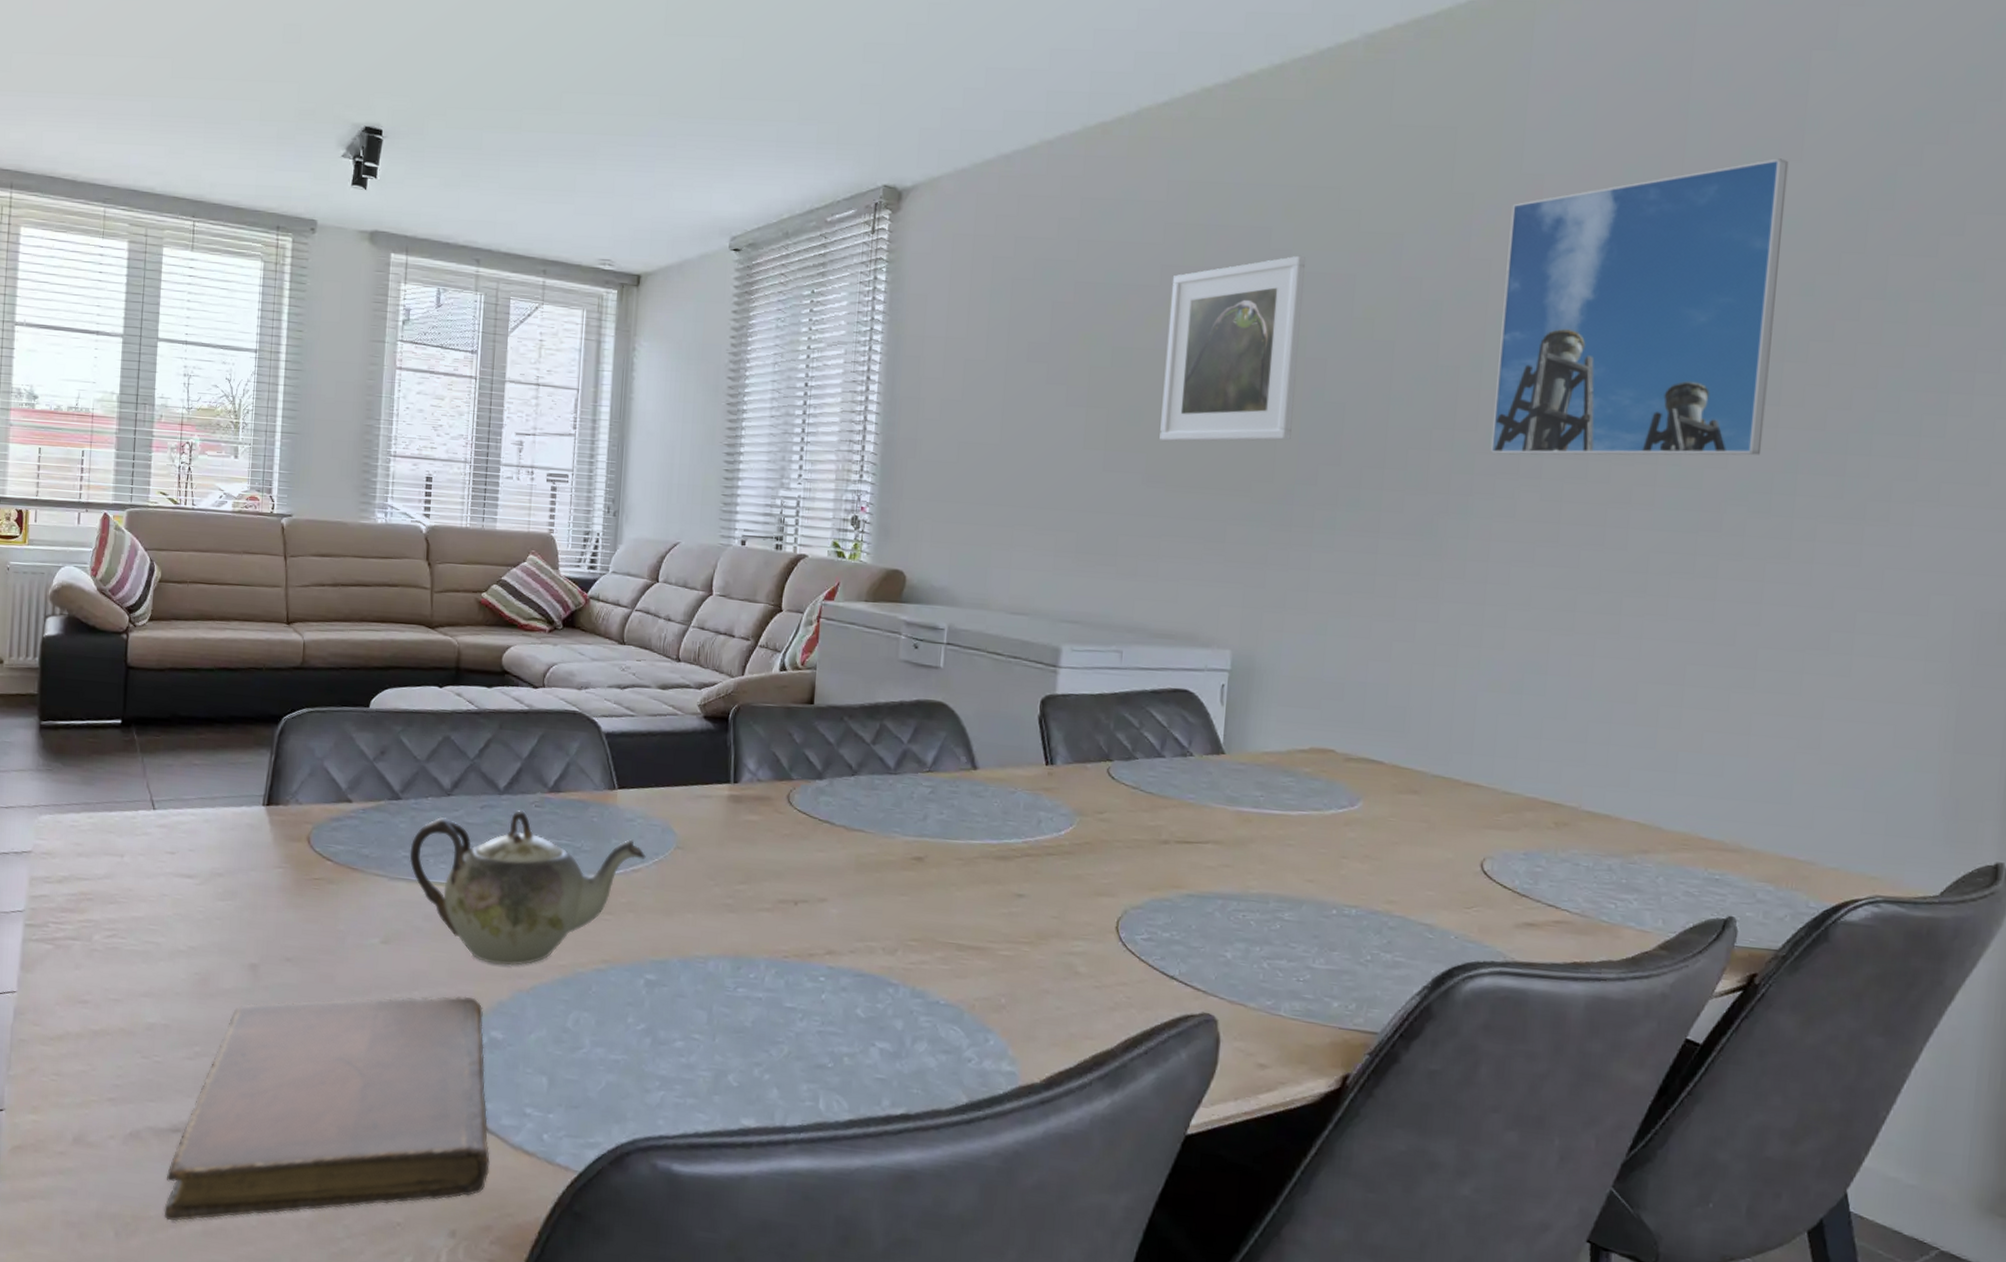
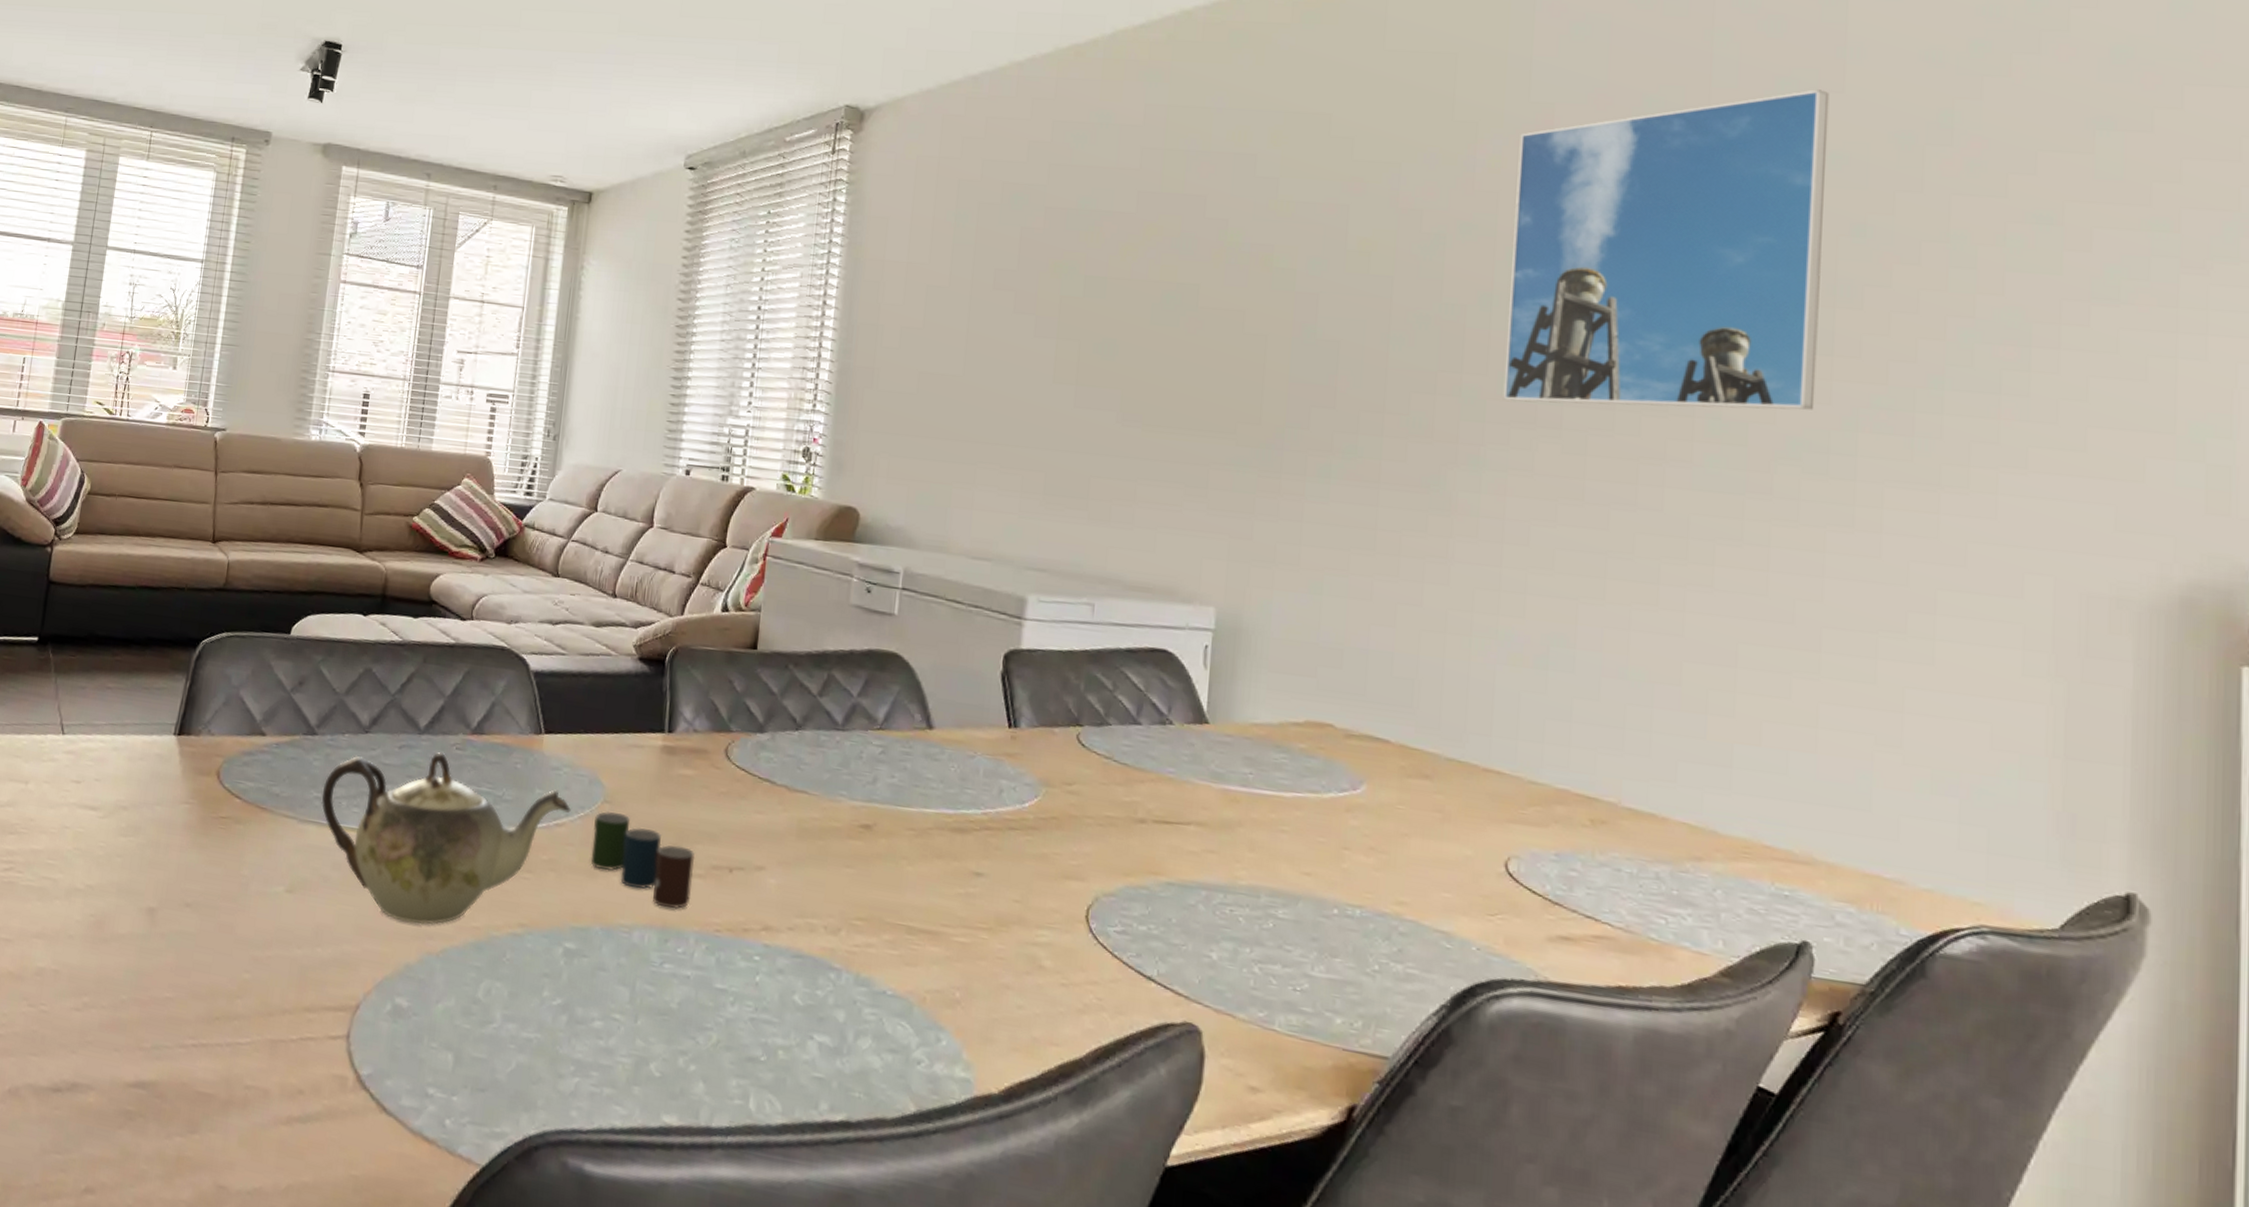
notebook: present [164,996,490,1222] -> none [36,951,389,1194]
cup: none [666,857,762,940] -> present [590,811,694,910]
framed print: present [1159,255,1305,442] -> none [1136,183,1294,380]

